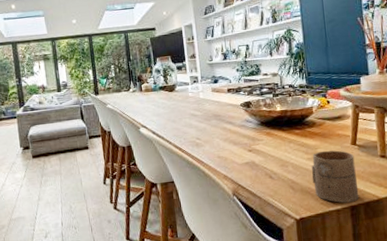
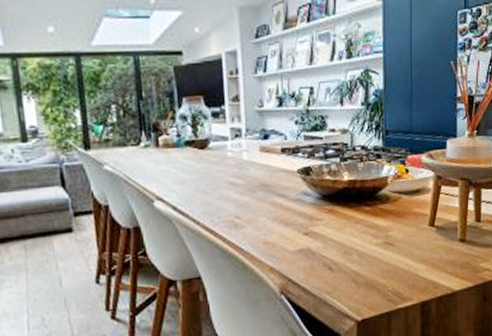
cup: present [311,150,359,203] -> none [379,233,432,299]

